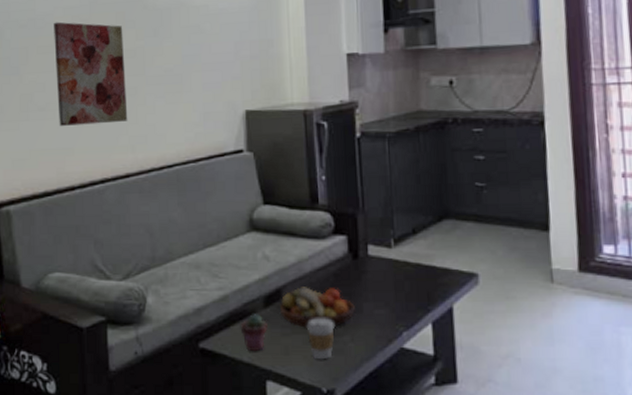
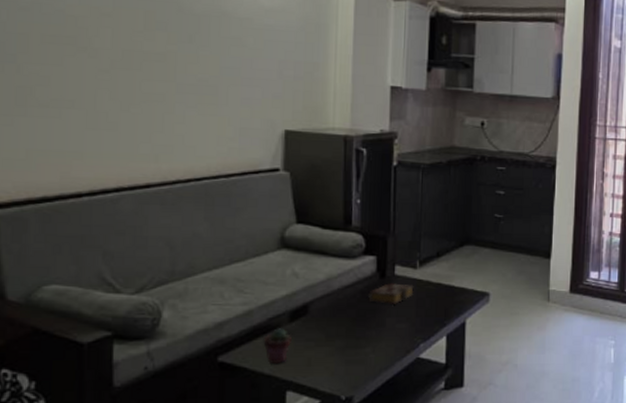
wall art: present [54,22,128,126] -> none [65,10,153,129]
fruit bowl: present [280,287,355,330] -> none [306,303,378,343]
coffee cup: present [307,318,334,360] -> none [331,332,358,370]
book: none [342,265,391,288] -> present [368,283,414,304]

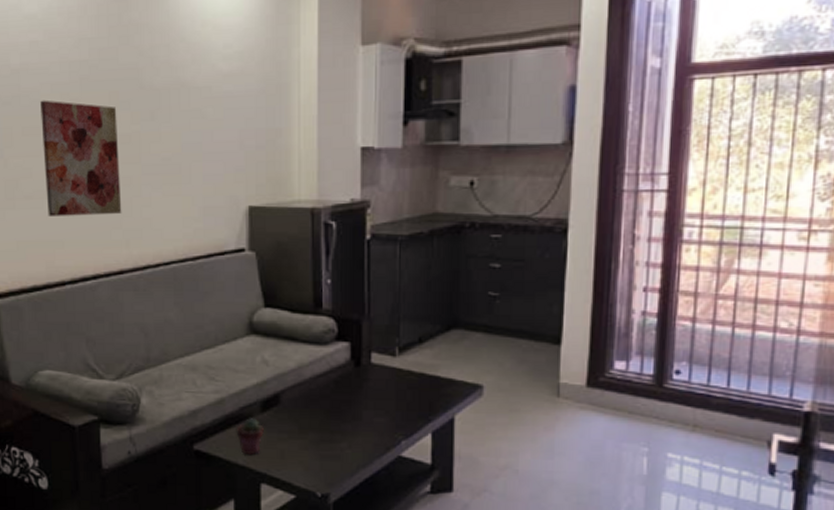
wall art: none [65,10,153,129] -> present [40,100,122,216]
book: present [368,283,414,304] -> none [343,372,393,396]

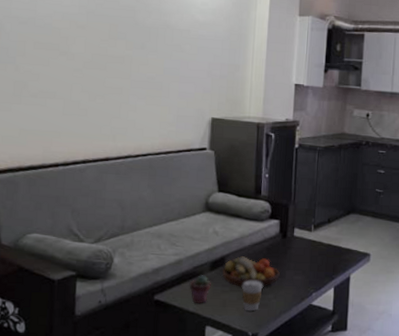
wall art: present [40,100,122,216] -> none [49,24,115,115]
fruit bowl: none [278,393,354,435] -> present [222,256,280,289]
coffee cup: none [305,424,332,465] -> present [242,280,263,312]

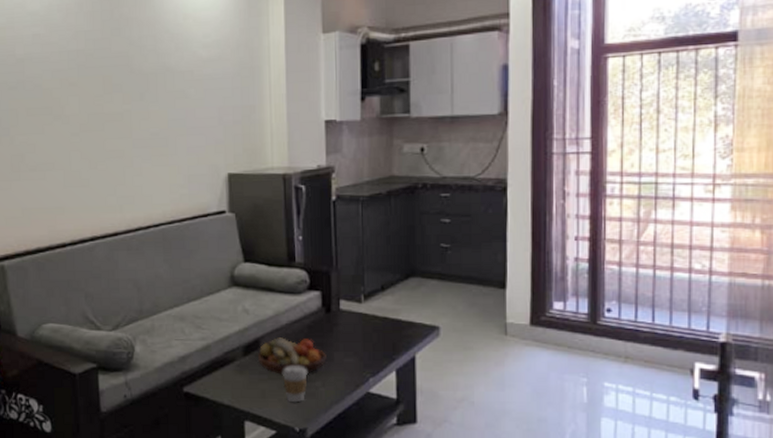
potted succulent: present [189,275,211,303] -> none [221,362,246,395]

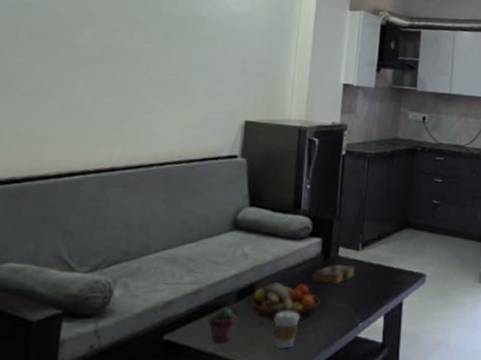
potted succulent: none [221,362,246,395] -> present [209,307,237,342]
book: none [315,318,360,339] -> present [312,264,356,284]

